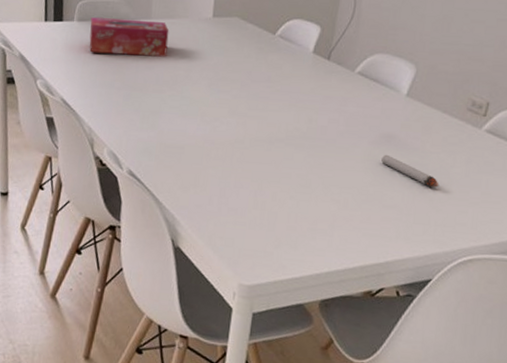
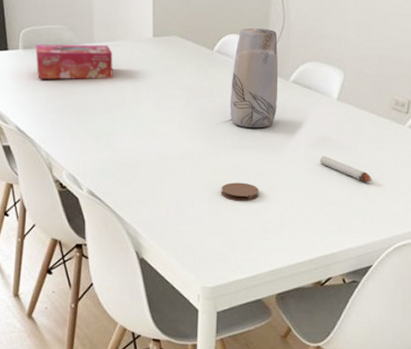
coaster: none [269,175,311,197] -> present [221,182,259,201]
vase: none [287,14,346,120] -> present [230,28,279,129]

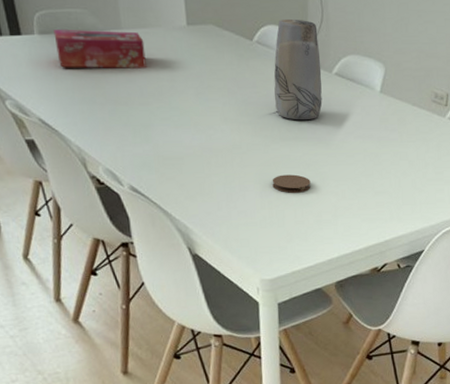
candle: present [320,155,372,182] -> none [368,146,419,172]

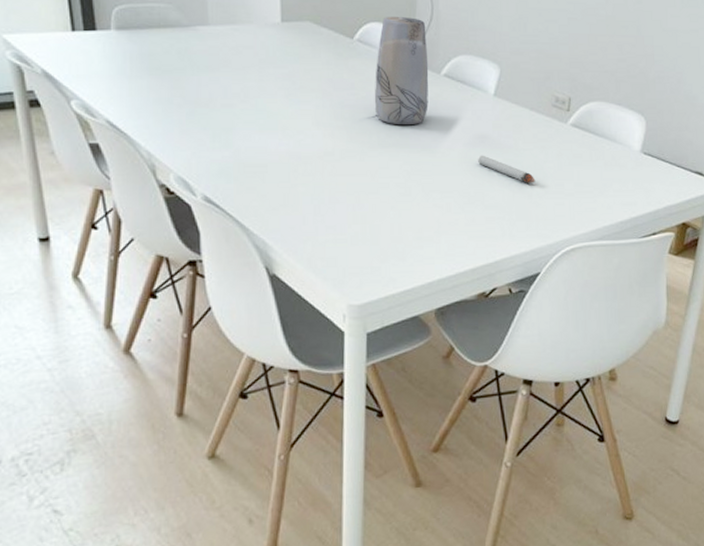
tissue box: present [53,30,147,69] -> none [132,25,233,67]
coaster: present [272,174,311,193] -> none [367,185,411,206]
candle: none [368,146,419,172] -> present [478,155,536,183]

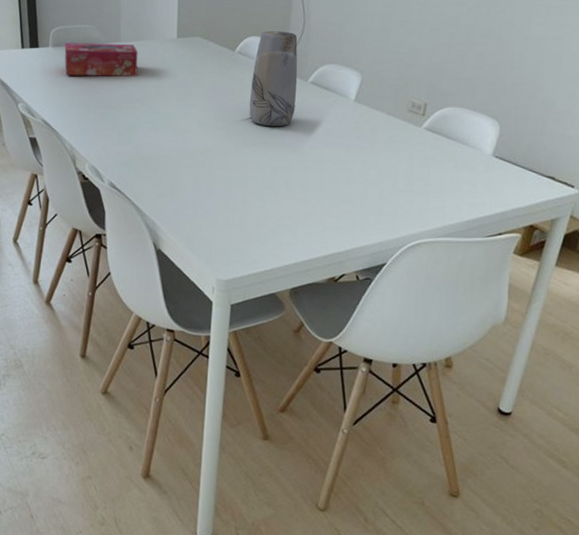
tissue box: none [132,25,233,67] -> present [64,43,138,77]
candle: present [478,155,536,183] -> none [336,154,388,182]

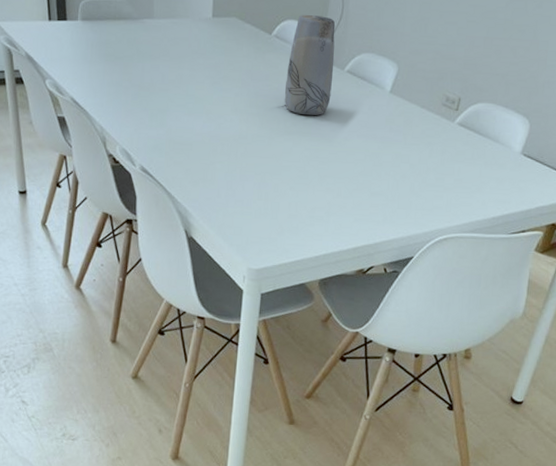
tissue box: present [64,43,138,77] -> none [94,17,172,57]

